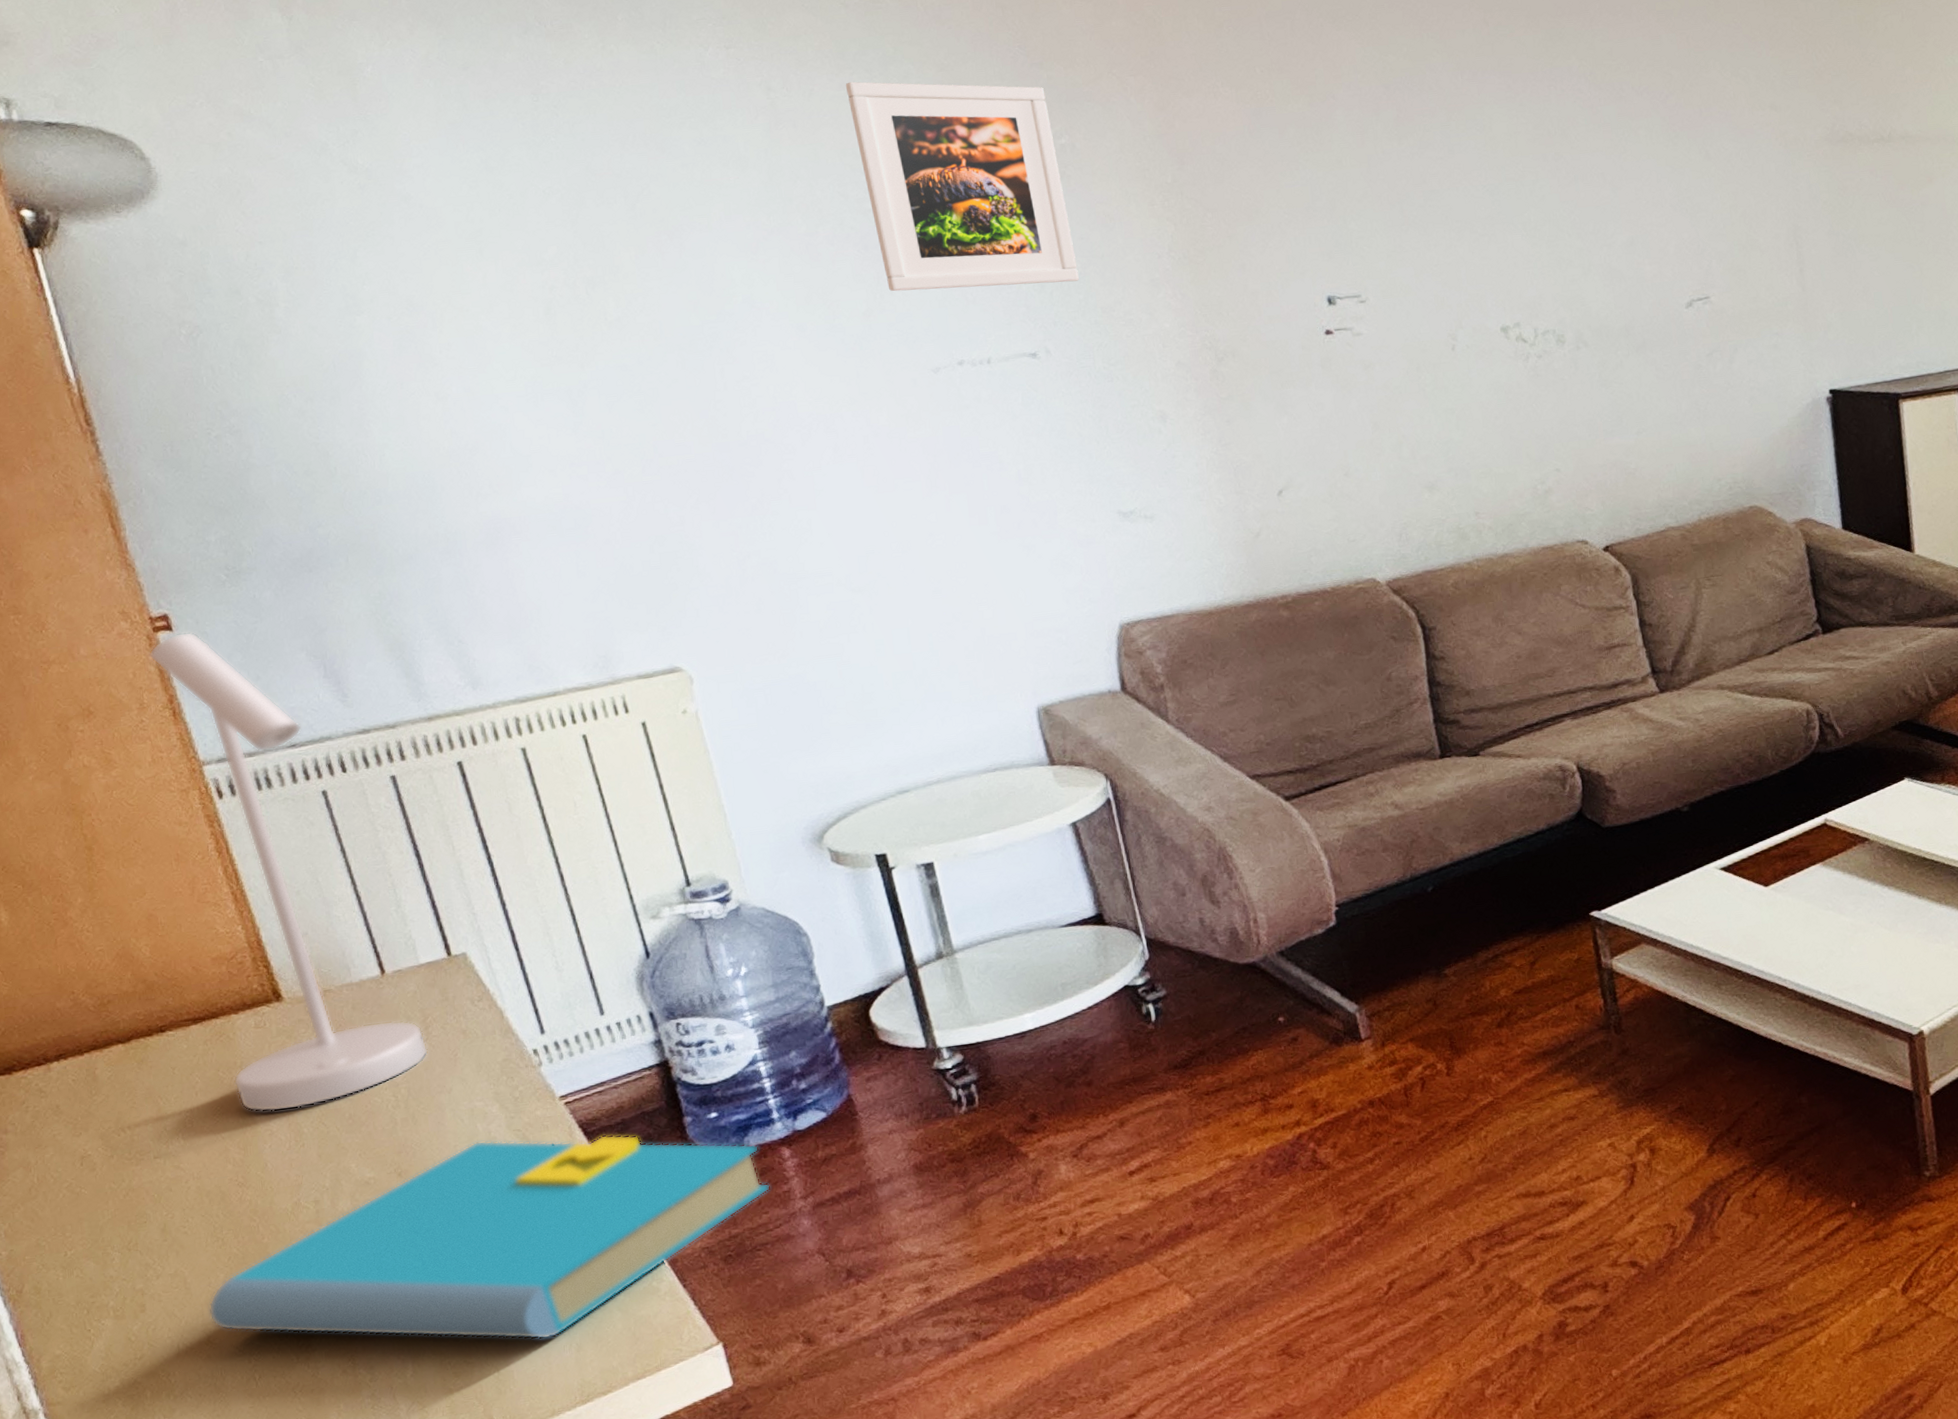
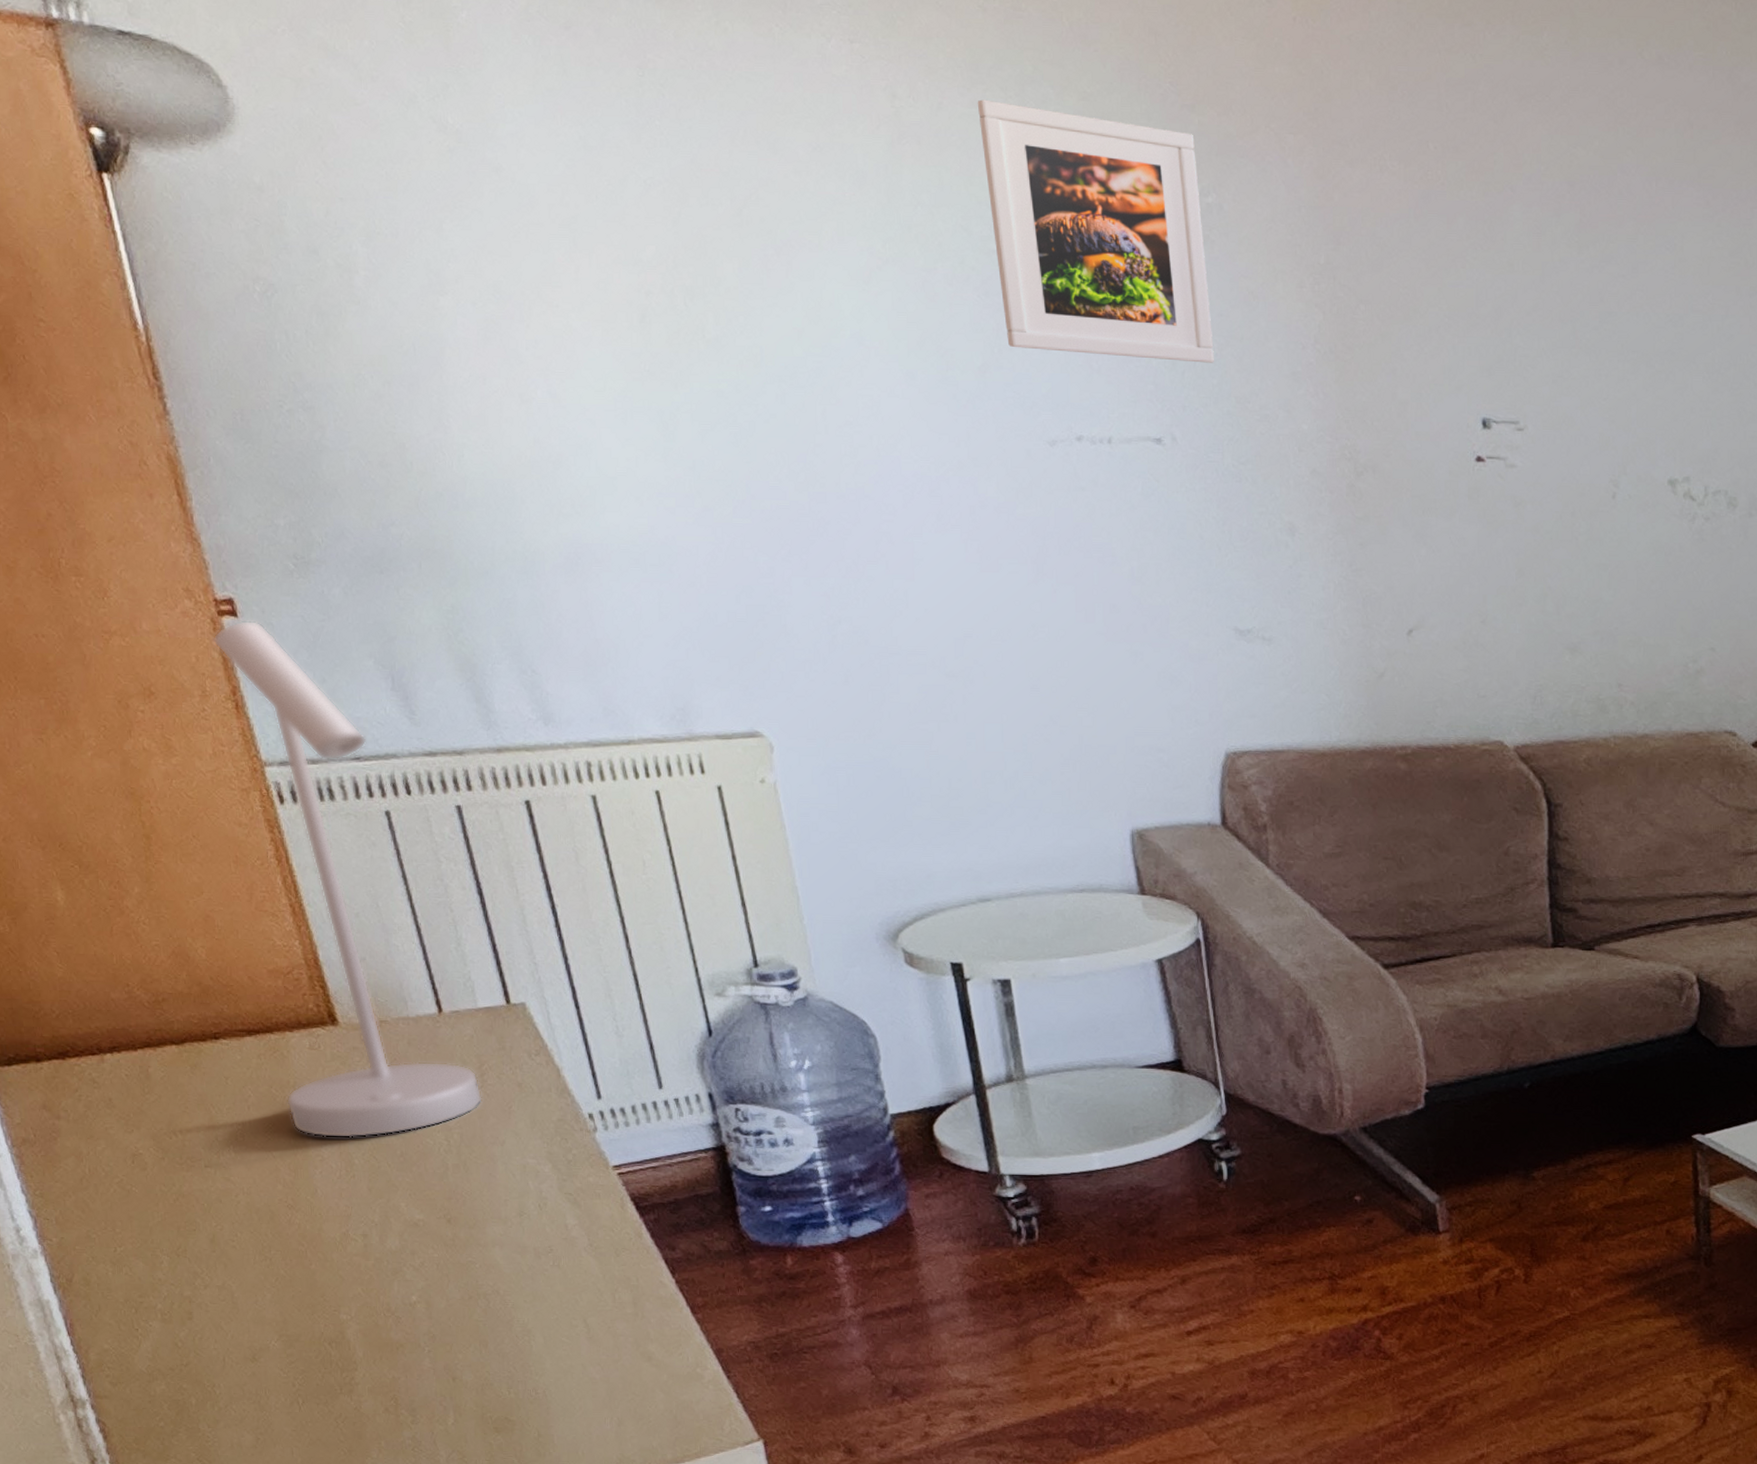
book: present [208,1134,770,1340] -> none [255,1199,820,1409]

